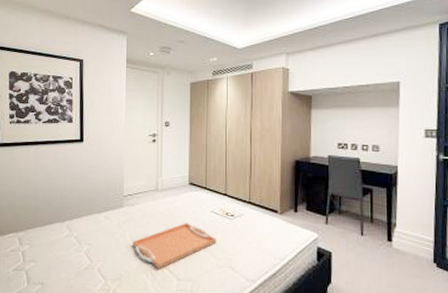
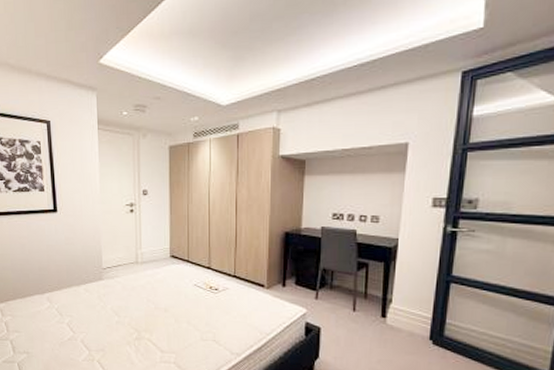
serving tray: present [132,223,216,269] -> none [114,296,200,341]

